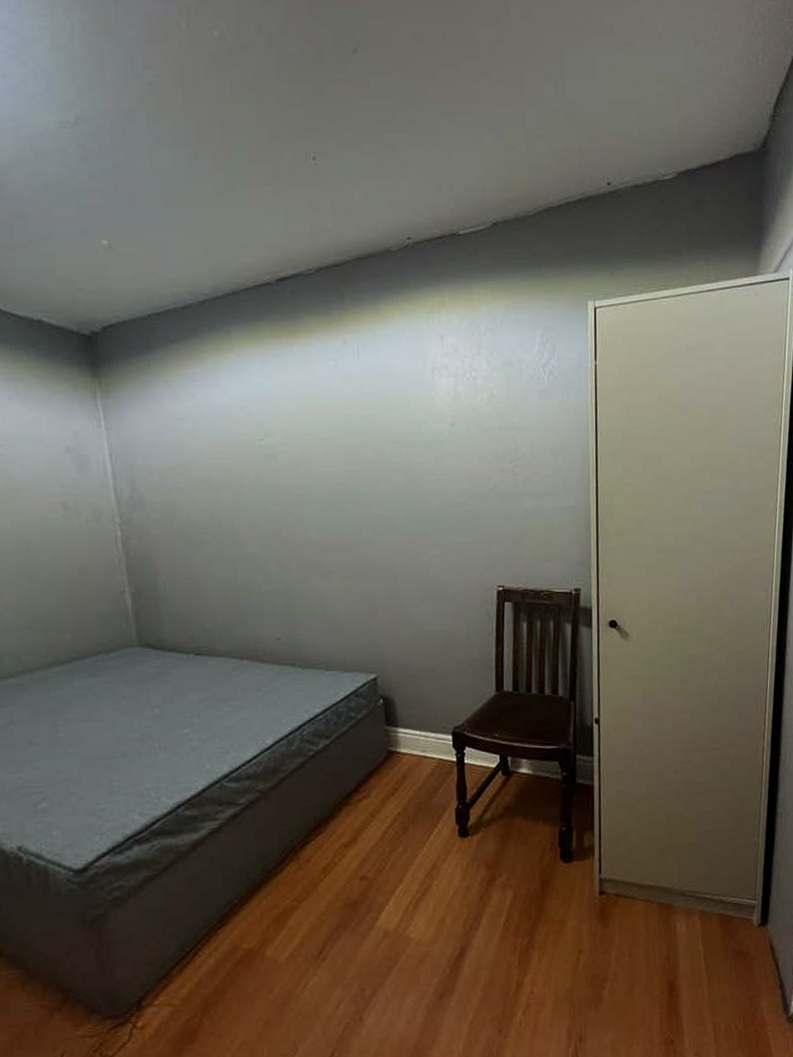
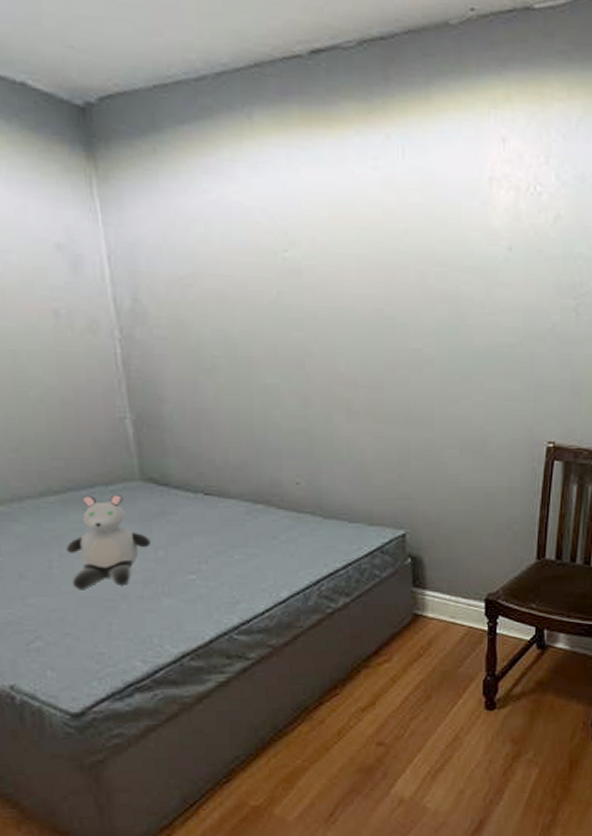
stuffed animal: none [70,659,149,751] -> present [65,493,152,590]

